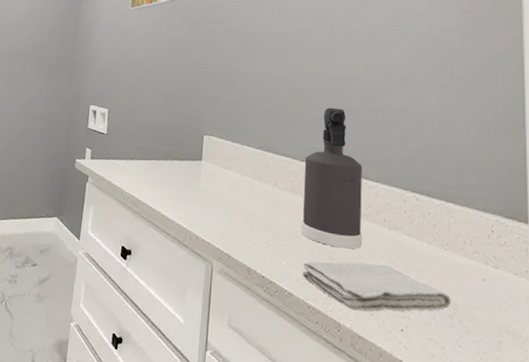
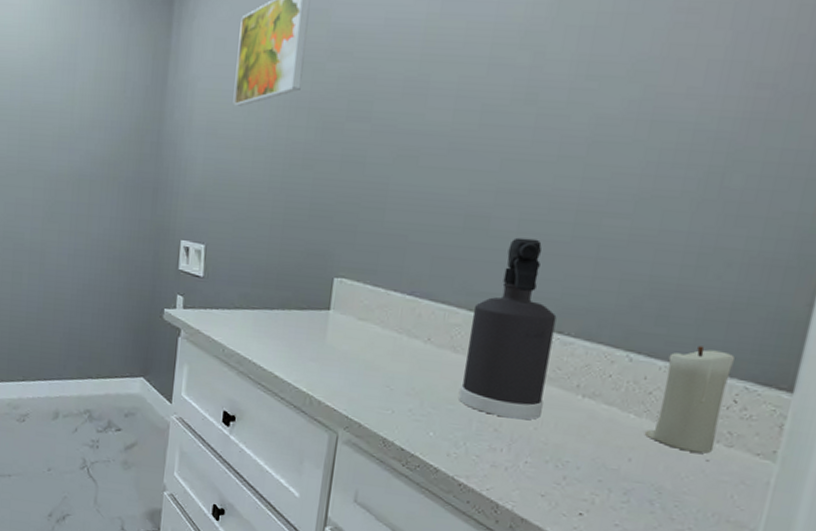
washcloth: present [302,261,452,312] -> none [454,433,657,495]
candle: none [436,188,486,274] -> present [644,345,736,454]

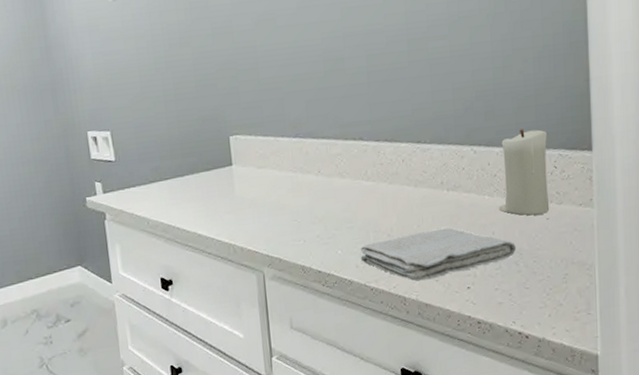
washcloth: none [454,433,657,495] -> present [360,227,517,281]
spray bottle: present [459,237,557,420] -> none [348,69,420,224]

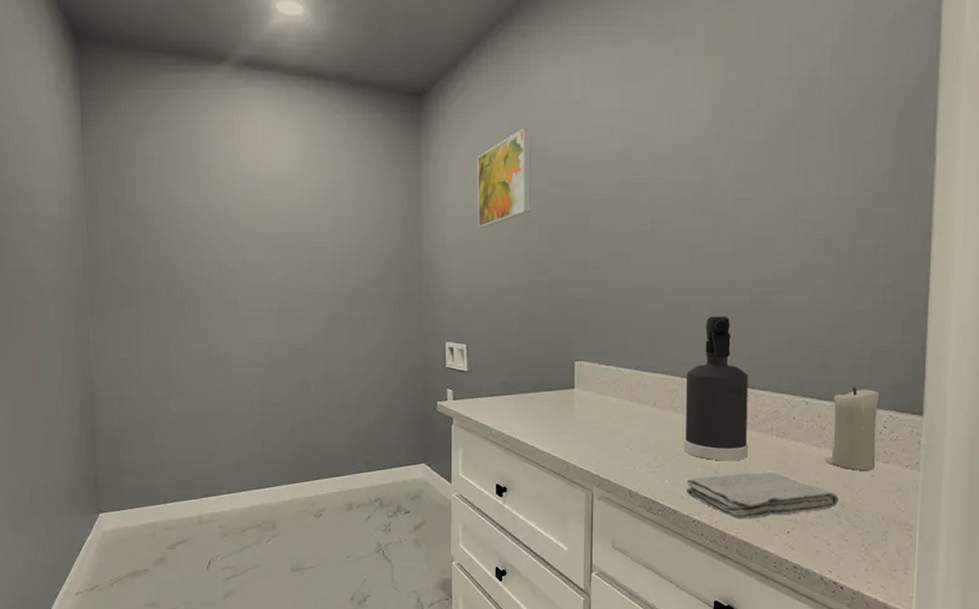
spray bottle: none [348,69,420,224] -> present [684,316,749,461]

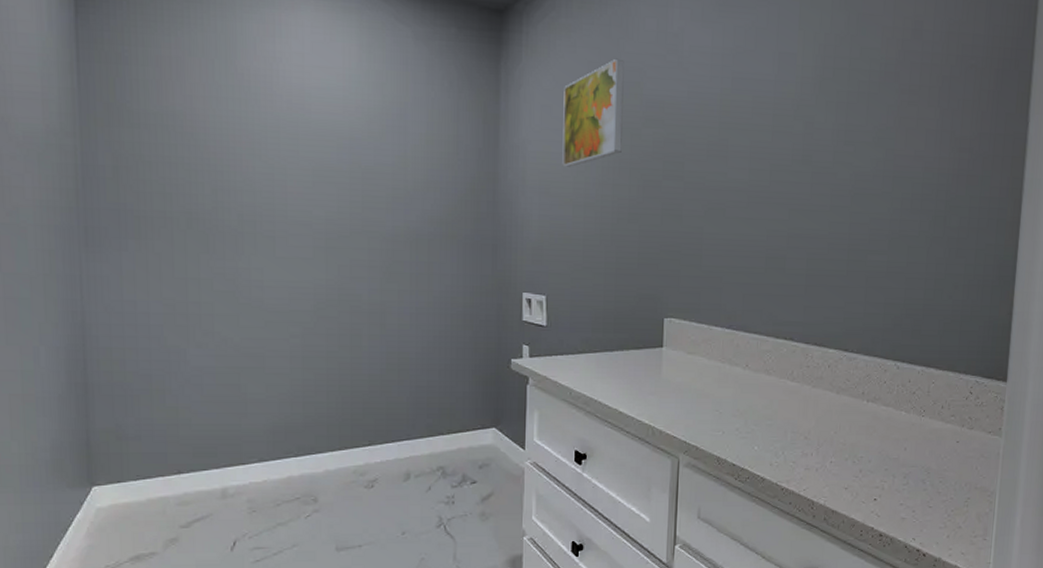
spray bottle: present [684,316,749,461] -> none [775,274,842,426]
washcloth: present [686,472,839,519] -> none [775,438,926,487]
candle: present [825,387,880,471] -> none [913,351,968,437]

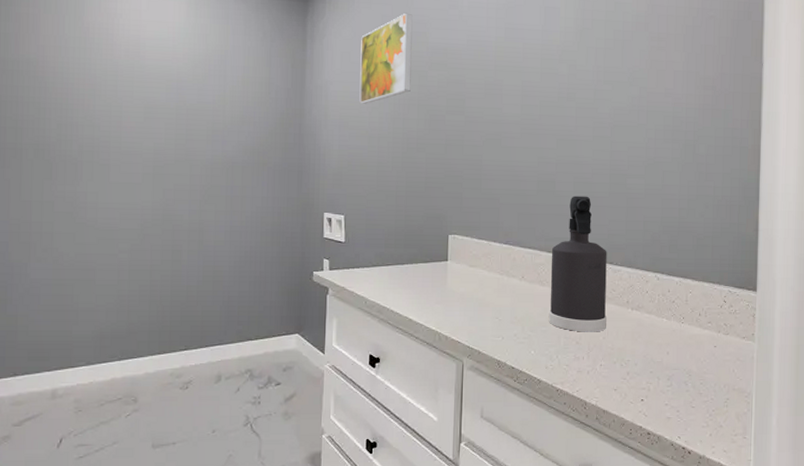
spray bottle: none [775,274,842,426] -> present [549,195,607,332]

